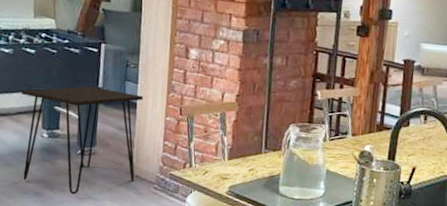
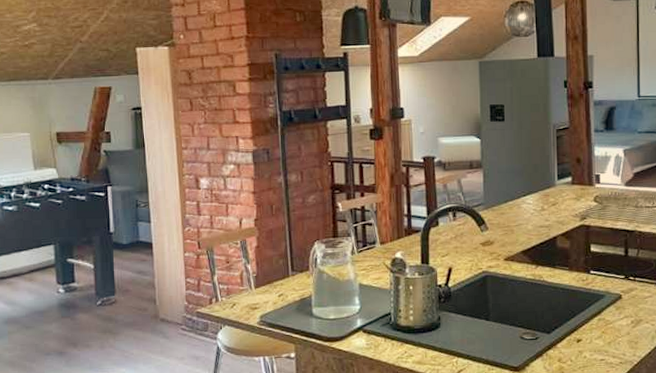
desk: present [21,86,144,195] -> none [31,232,161,349]

